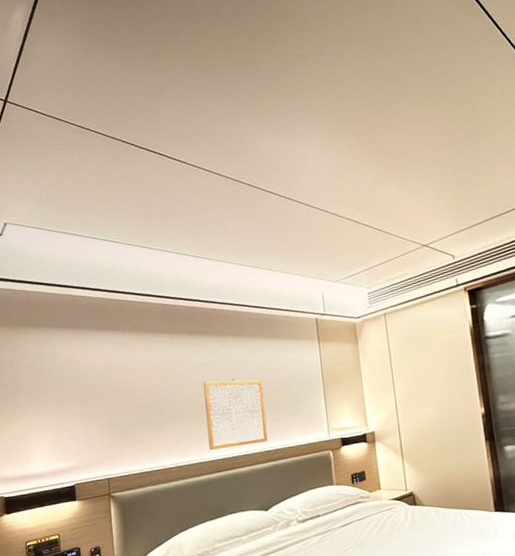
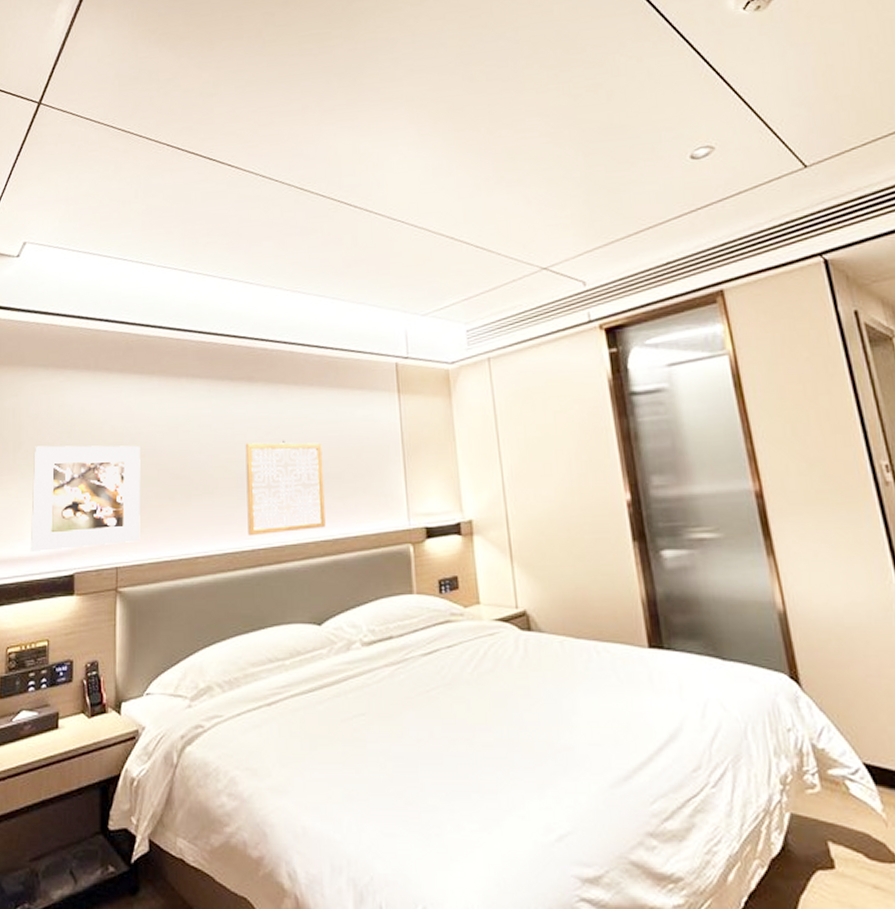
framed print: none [32,386,126,470] -> present [30,445,141,552]

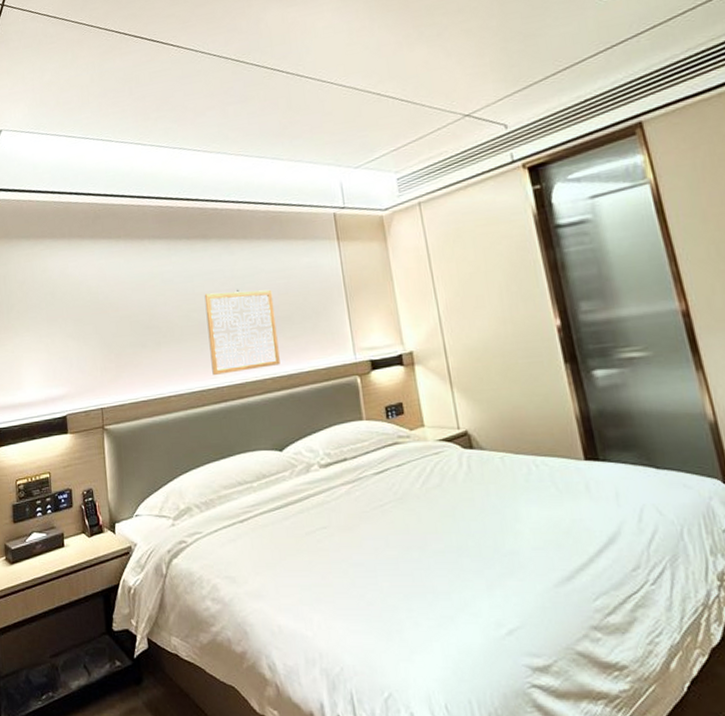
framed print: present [30,445,141,552] -> none [24,301,120,398]

